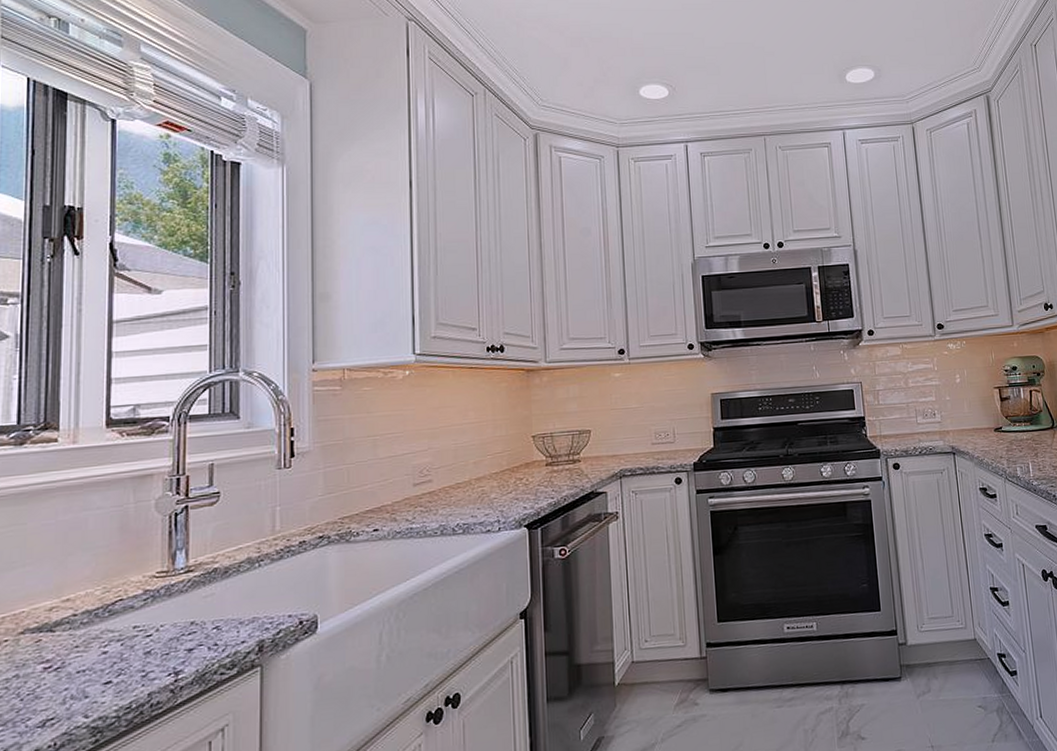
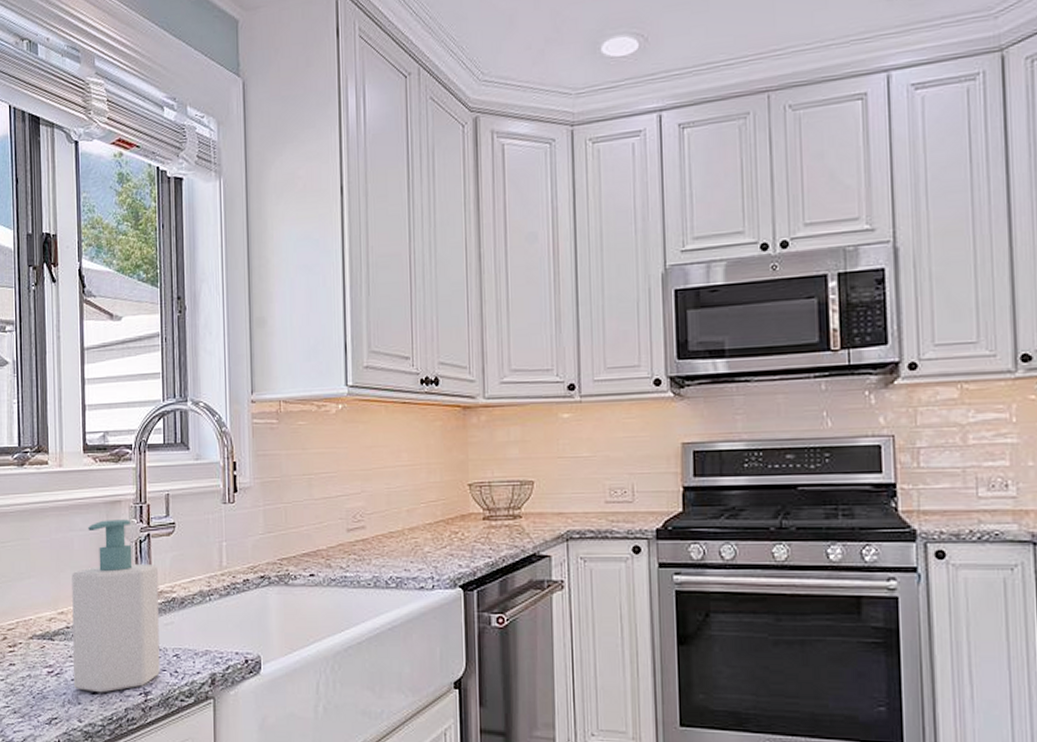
soap bottle: none [80,493,196,682] -> present [72,519,160,693]

